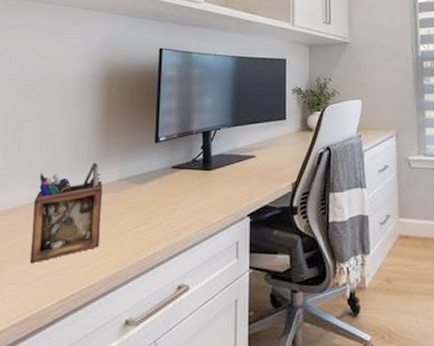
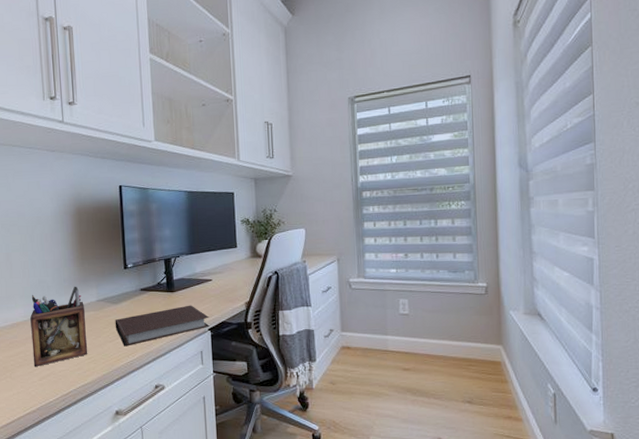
notebook: none [137,185,249,237] -> present [115,305,210,347]

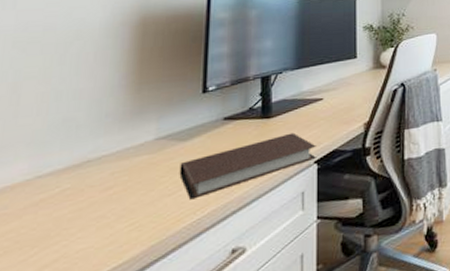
desk organizer: present [30,286,88,367] -> none [30,121,135,252]

